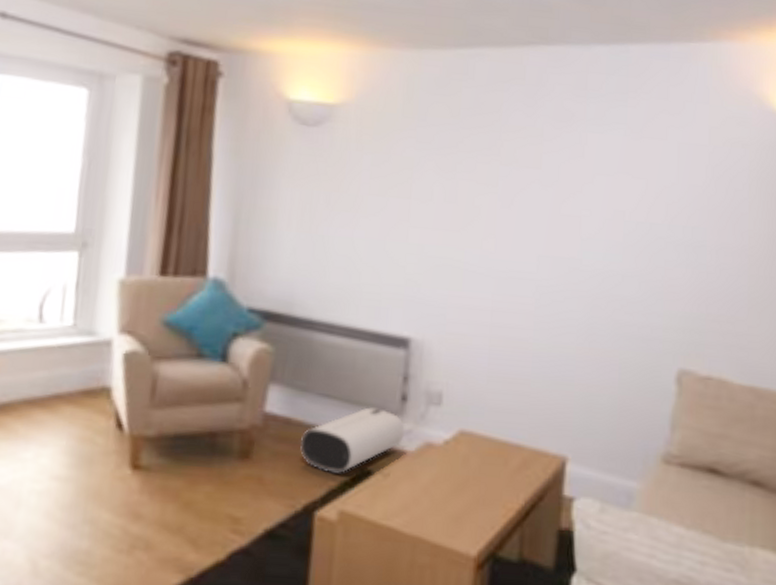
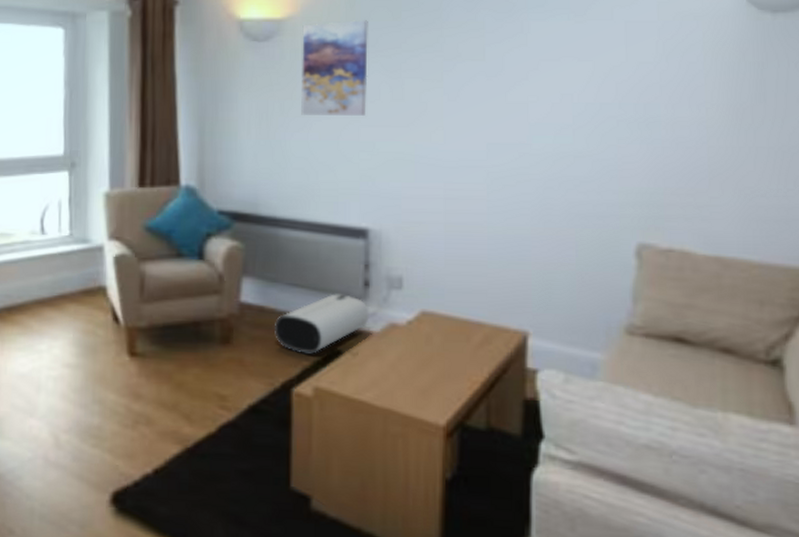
wall art: none [348,112,426,216] -> present [301,19,368,116]

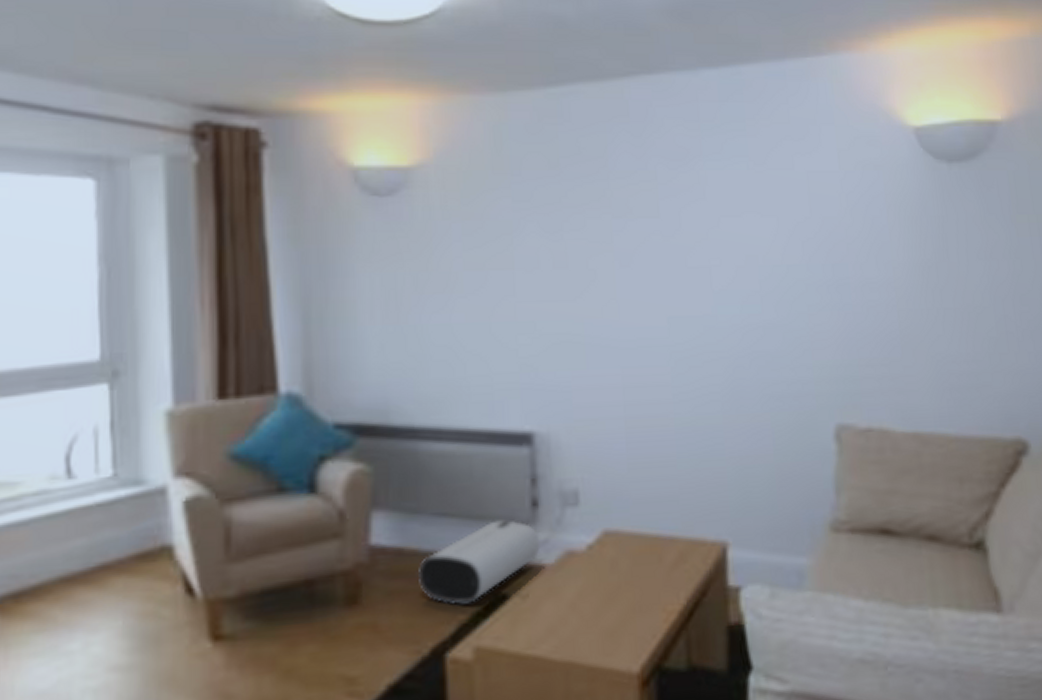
wall art: present [301,19,368,116] -> none [437,167,523,291]

